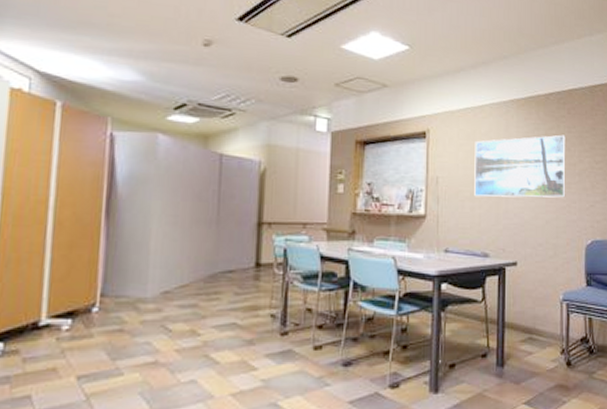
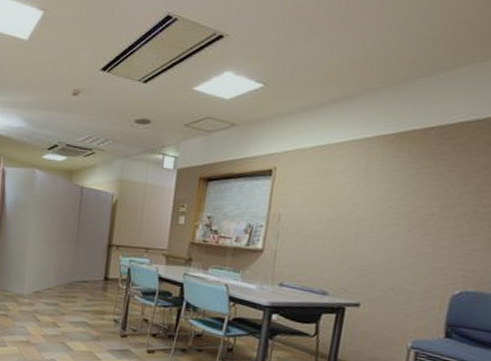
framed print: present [474,135,566,198] -> none [319,174,444,243]

